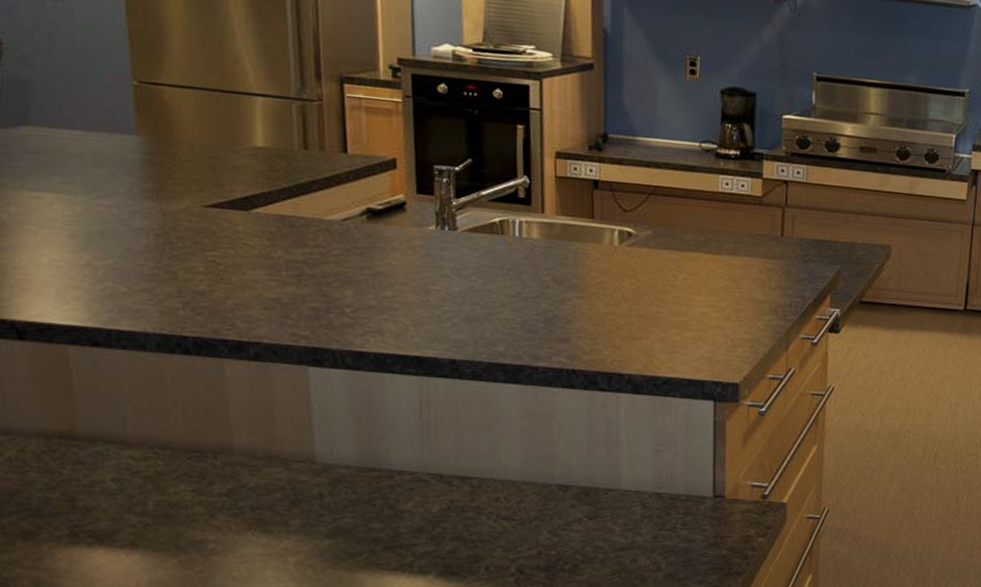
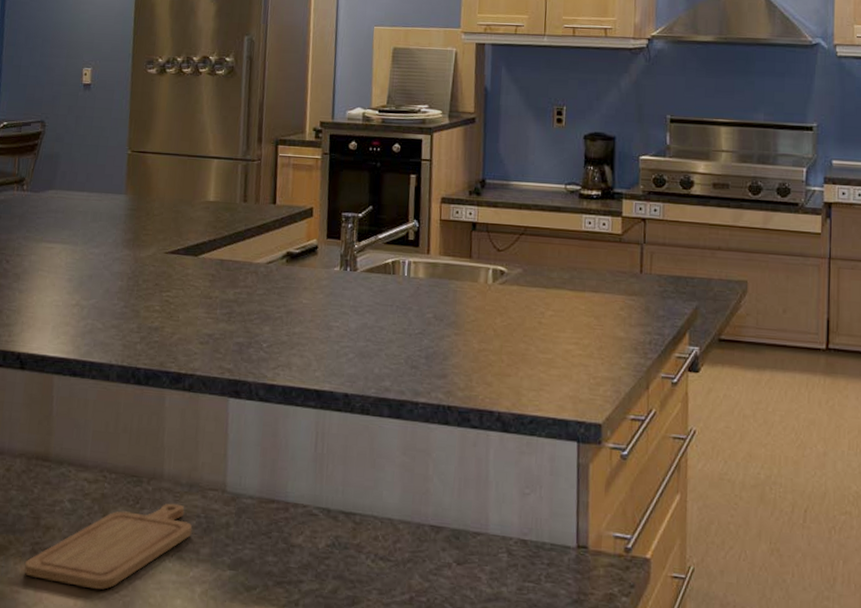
chopping board: none [62,477,278,568] -> present [24,503,192,590]

